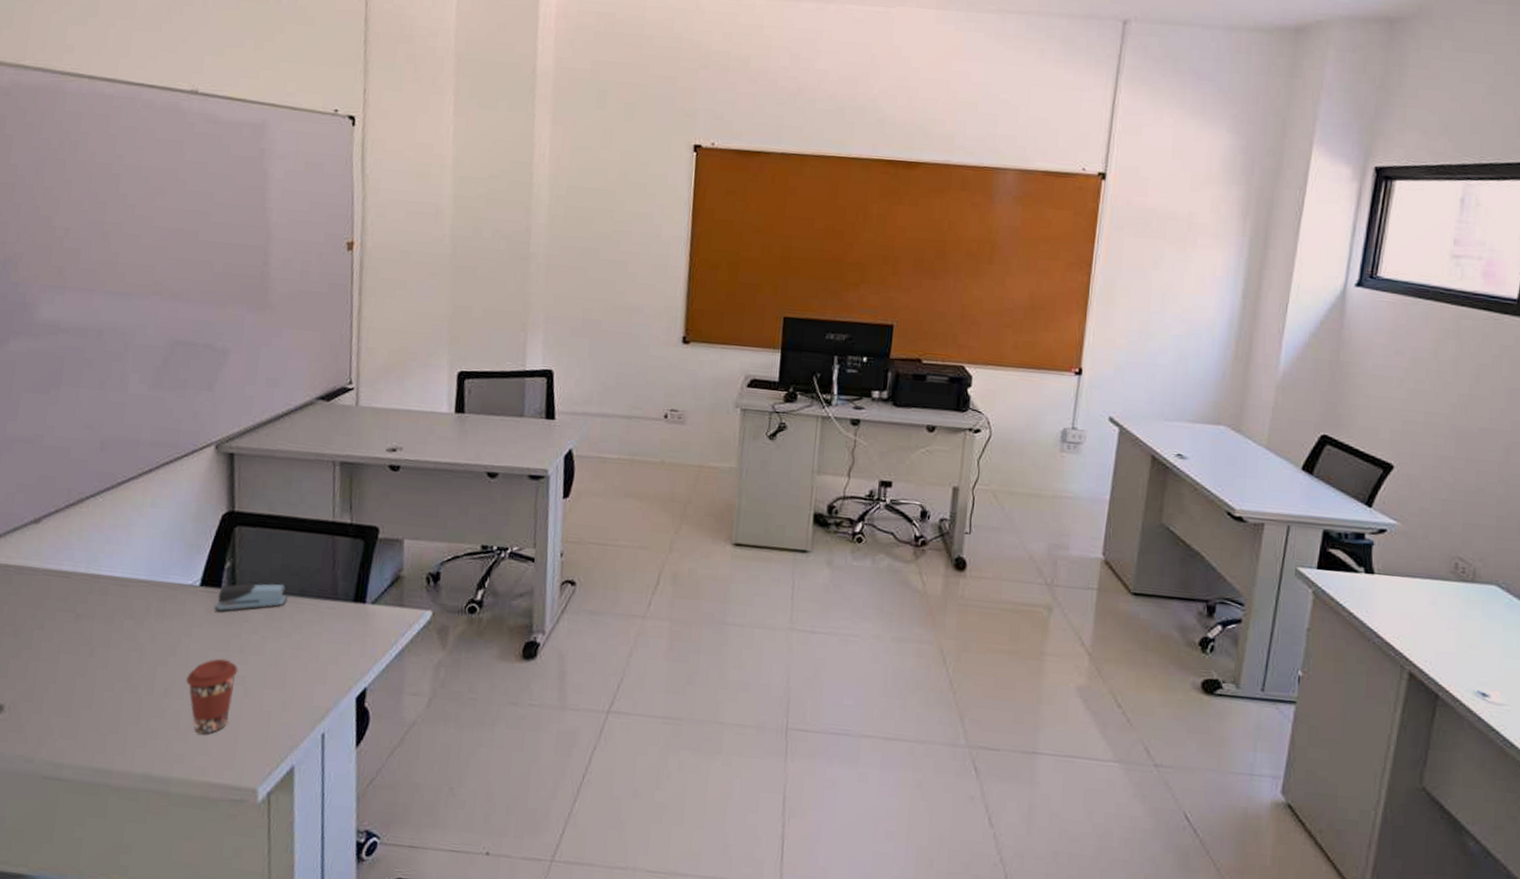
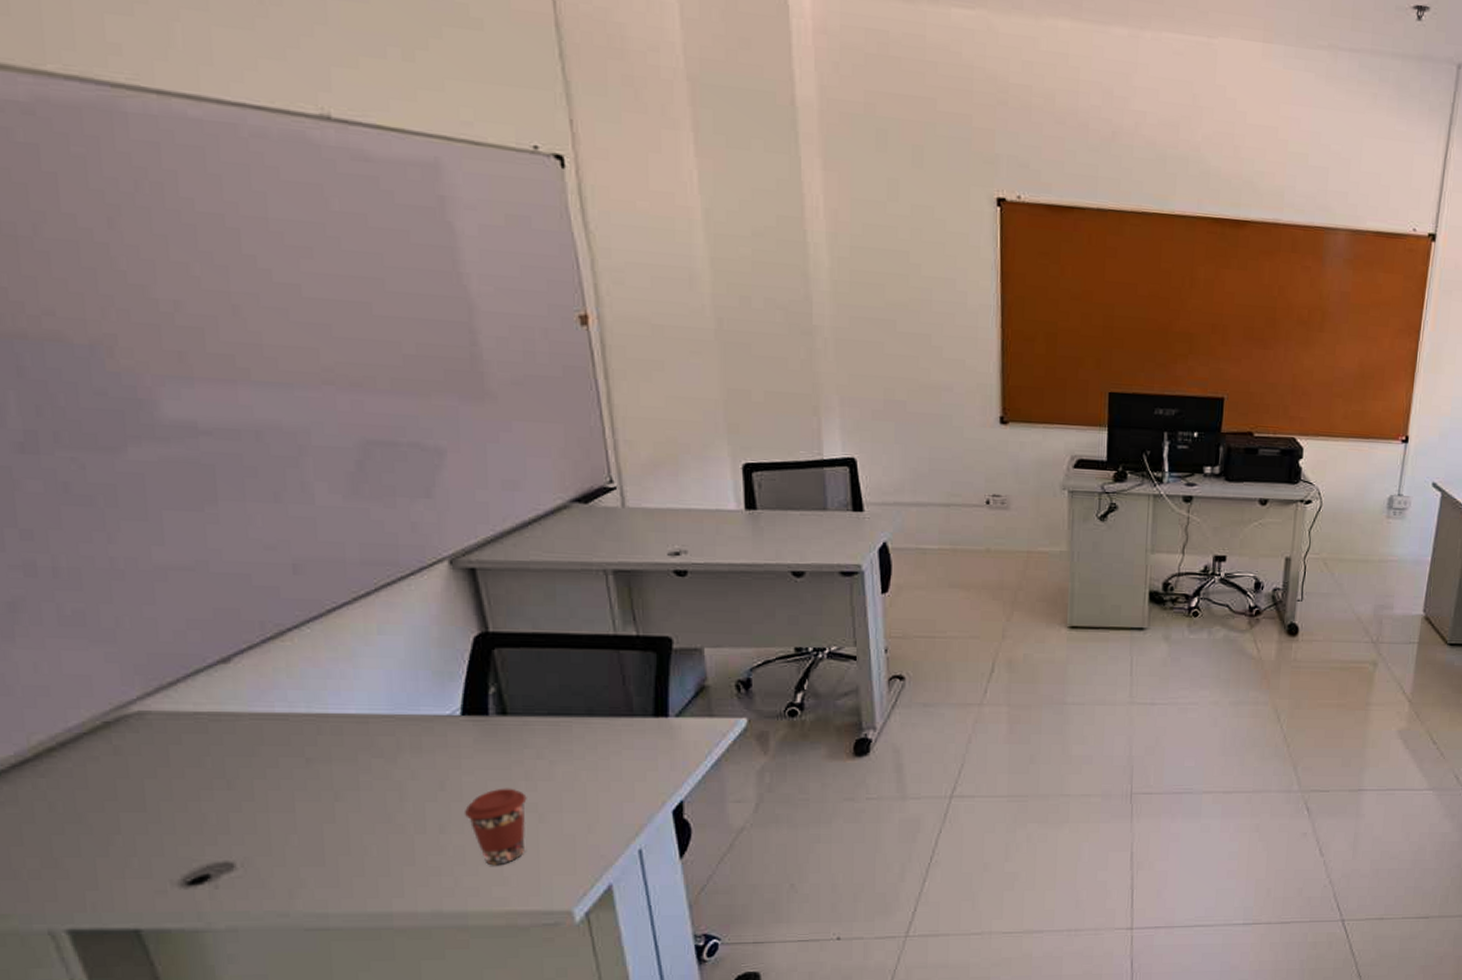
stapler: present [214,583,288,612] -> none [484,705,574,741]

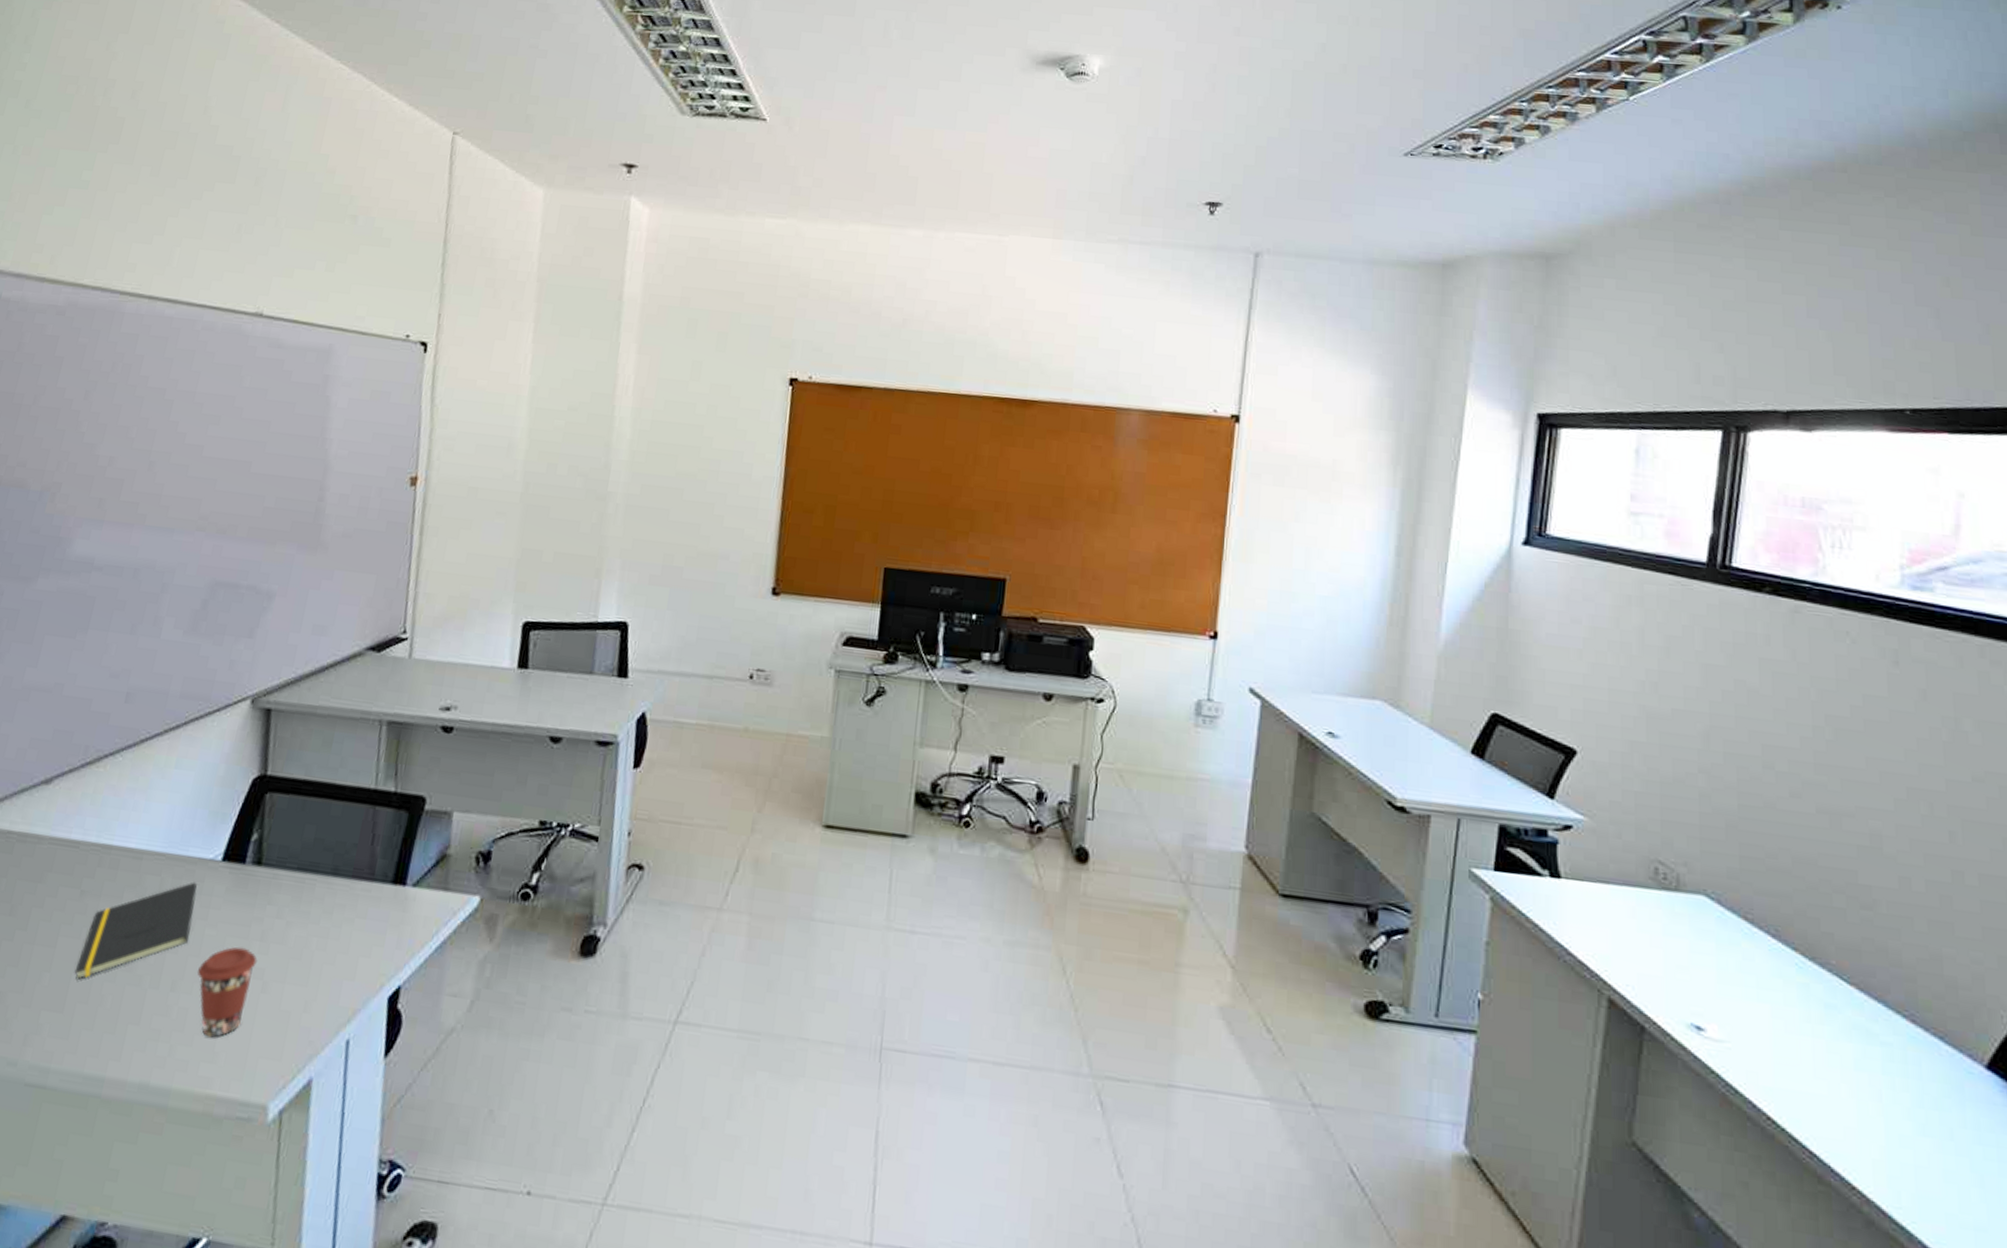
notepad: none [325,737,447,836] -> present [74,882,198,979]

